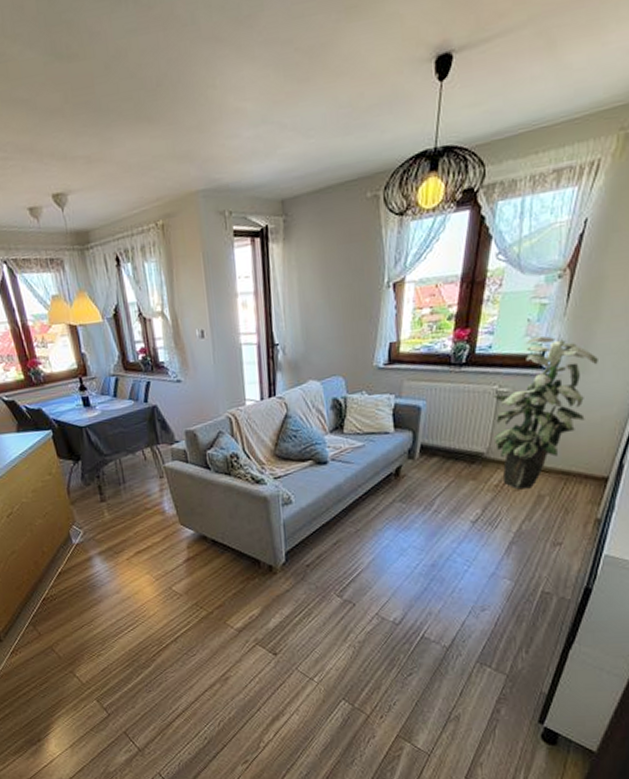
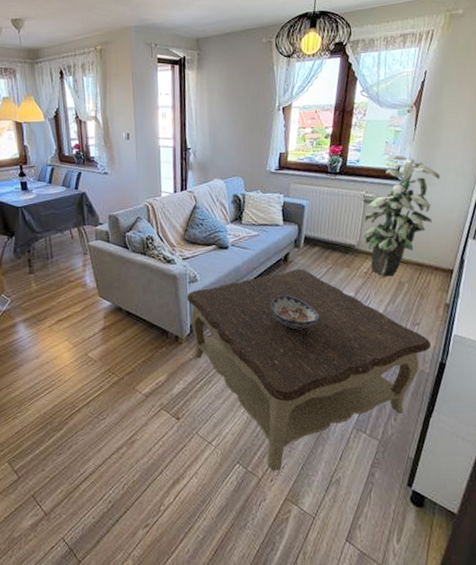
coffee table: none [280,484,576,707] -> present [186,268,432,471]
decorative bowl: none [379,515,438,554] -> present [271,295,320,329]

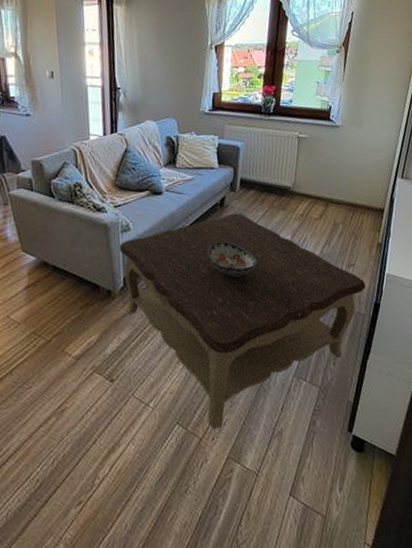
indoor plant: present [361,156,440,277] -> none [295,96,369,219]

